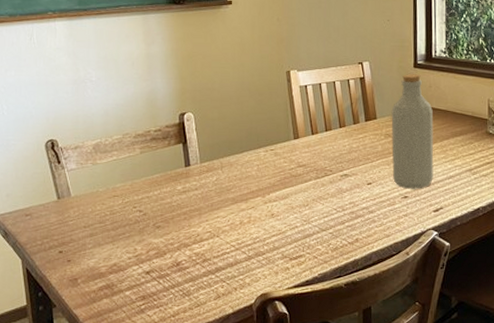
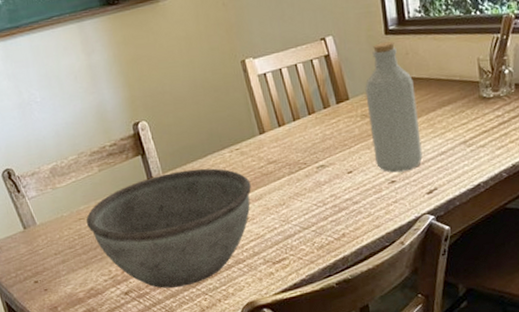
bowl: none [120,163,280,272] -> present [86,168,251,289]

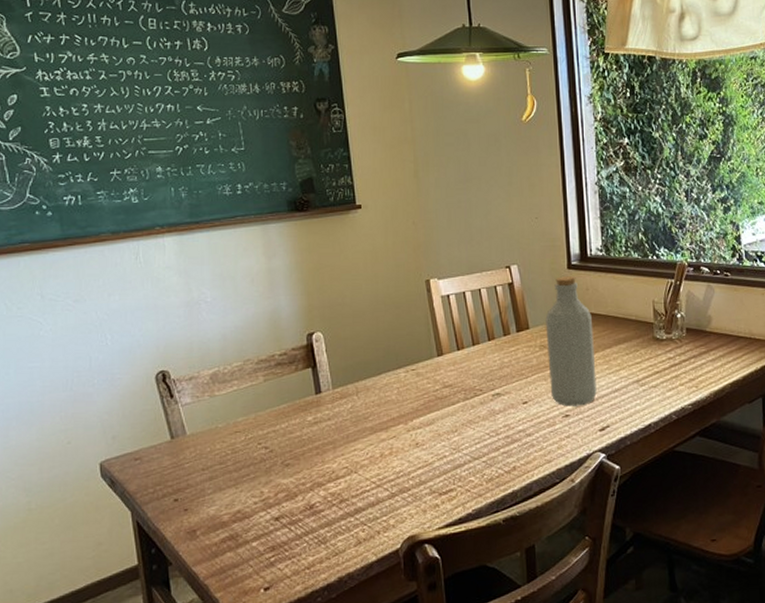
bowl: present [86,168,251,289] -> none [242,387,424,515]

